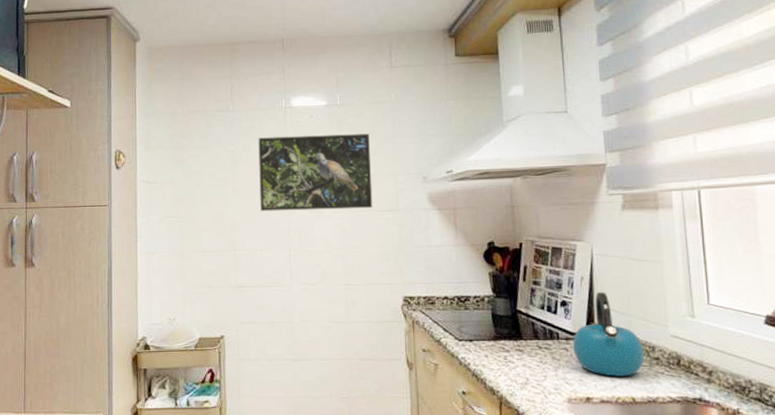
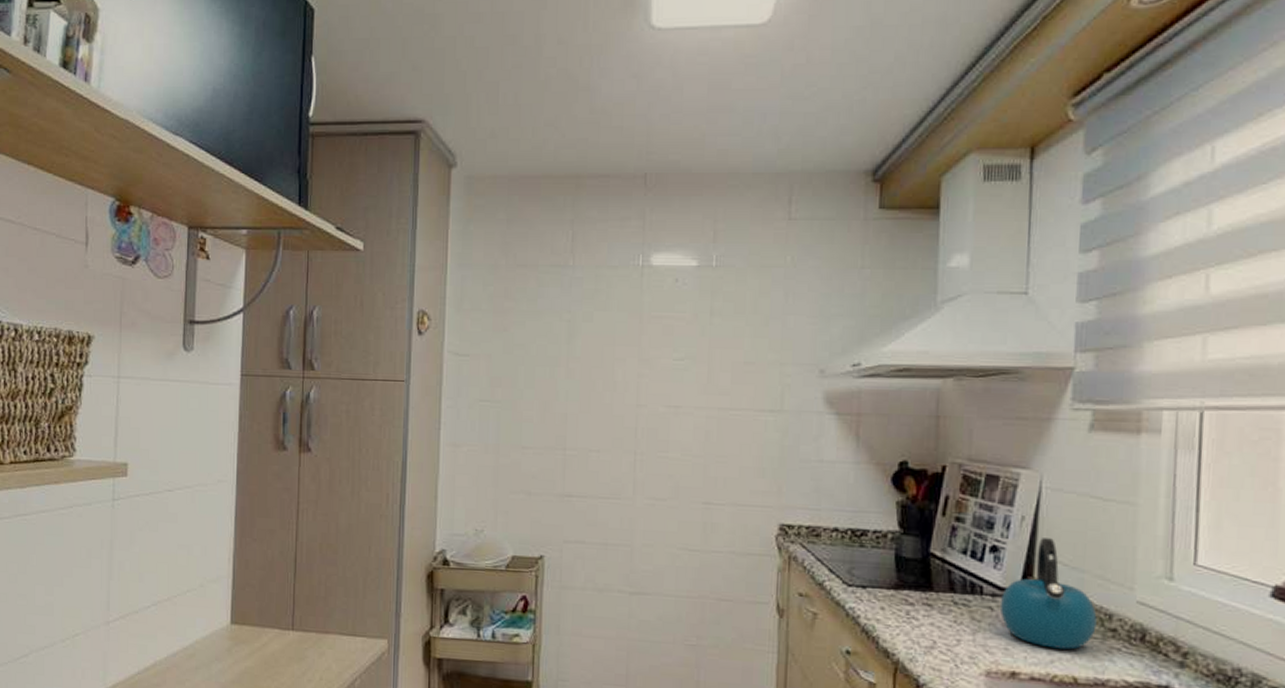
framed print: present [258,134,373,212] -> none [600,304,752,407]

